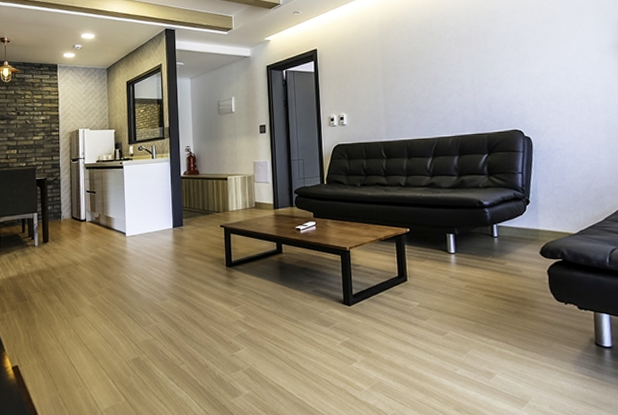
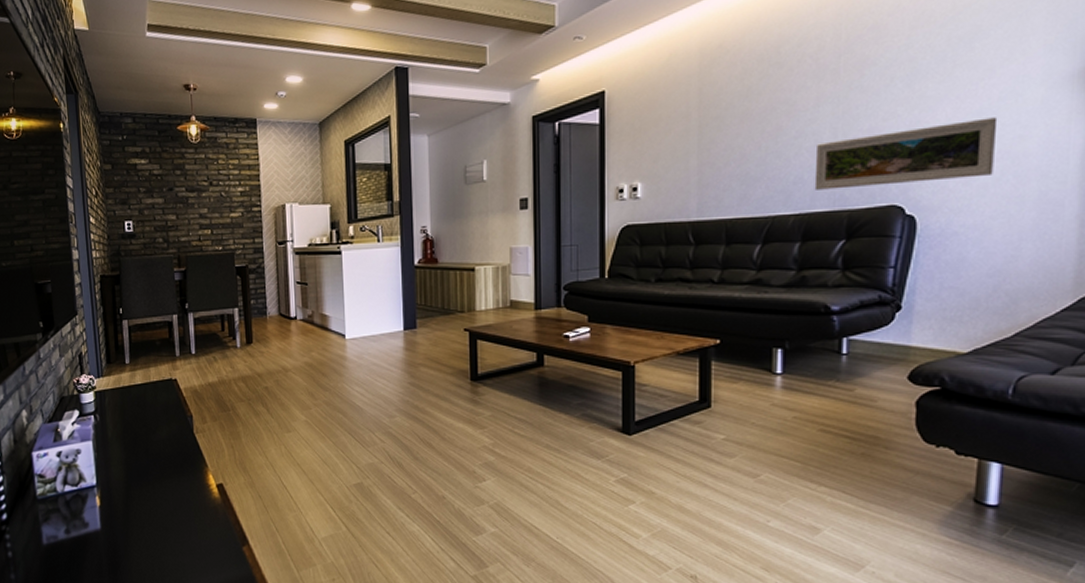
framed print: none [462,71,576,119] -> present [814,117,998,190]

